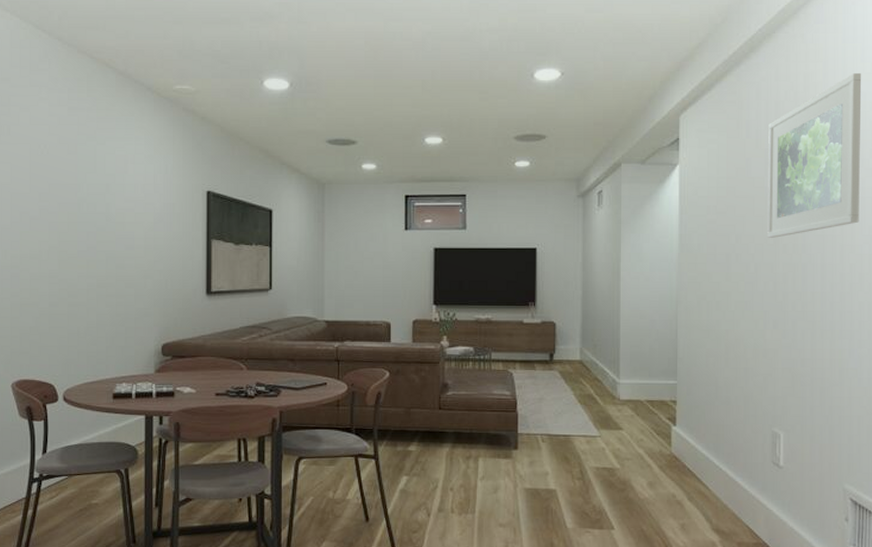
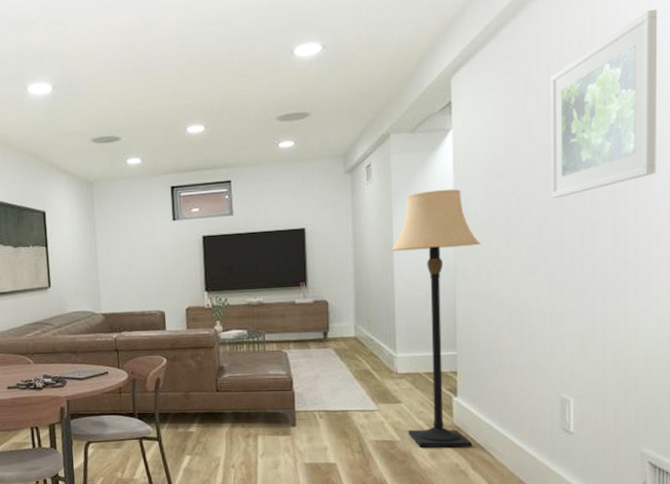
lamp: none [618,221,703,477] -> present [391,189,482,448]

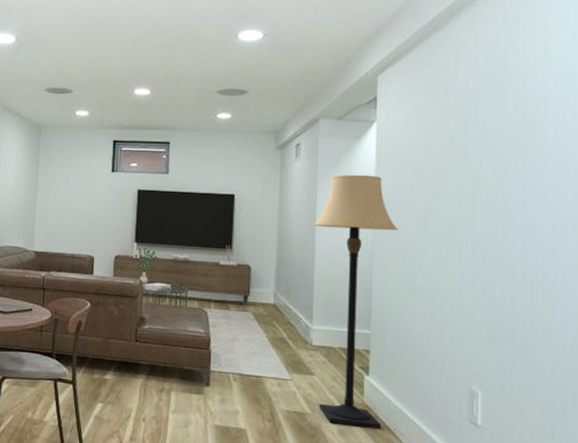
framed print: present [550,8,658,198] -> none [466,40,564,196]

